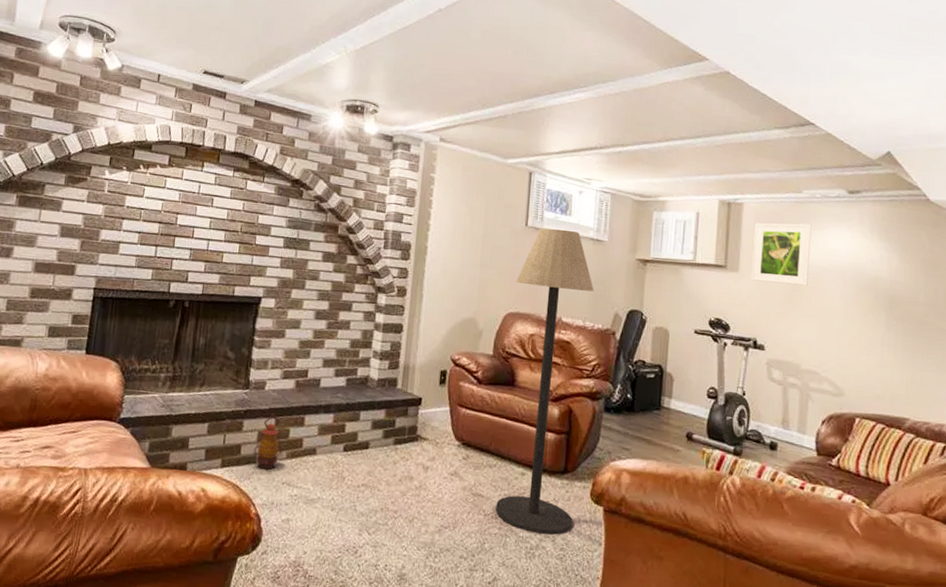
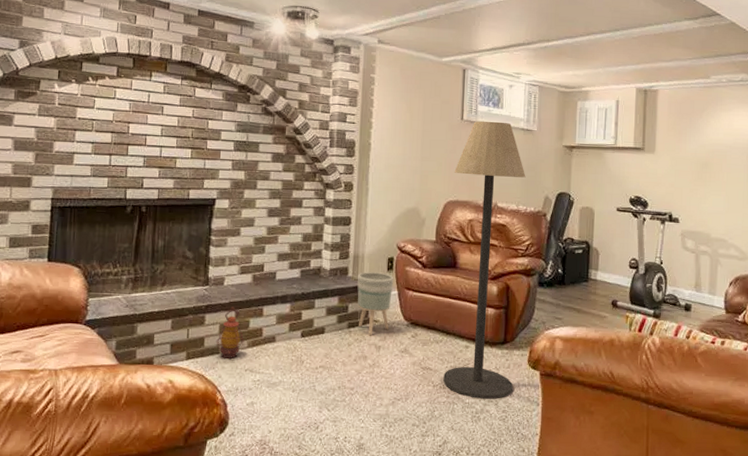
planter: none [406,384,446,455] -> present [357,272,394,336]
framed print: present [751,223,812,286] -> none [666,106,719,163]

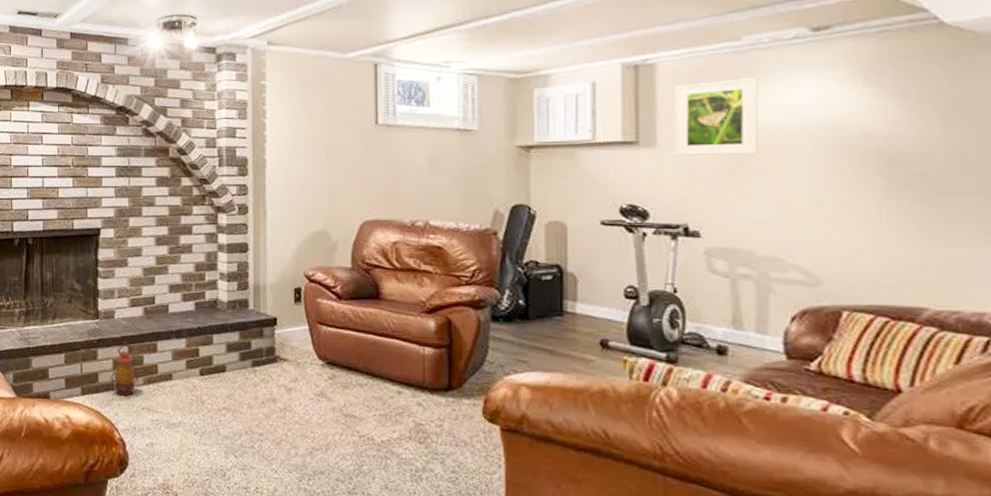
planter: present [357,272,394,336] -> none [260,304,303,376]
floor lamp: present [443,121,526,399] -> none [370,122,466,456]
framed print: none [666,106,719,163] -> present [674,78,759,155]

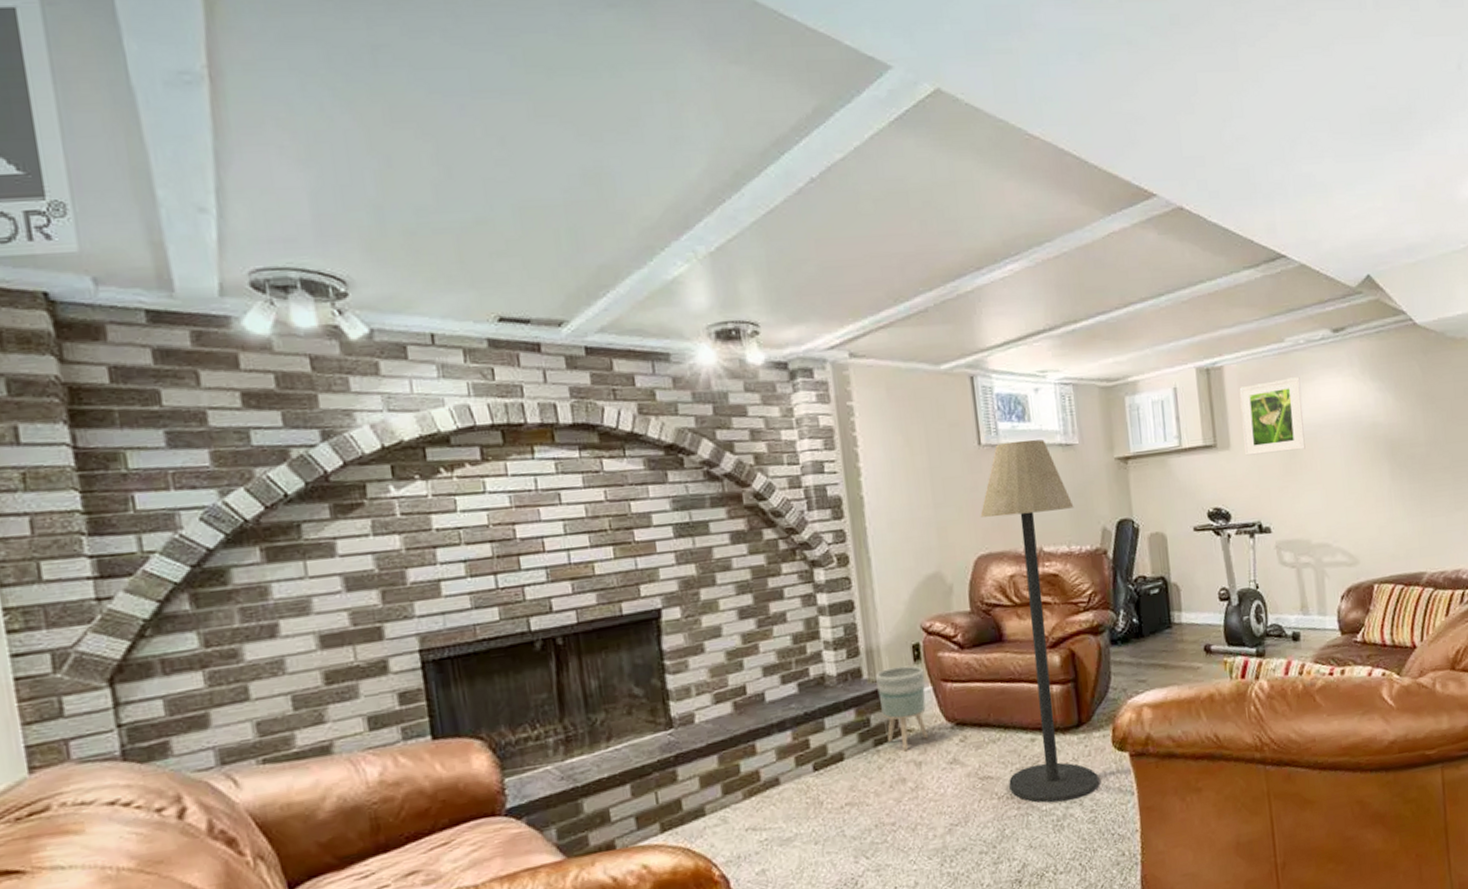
lantern: present [110,341,140,396] -> none [697,749,738,821]
planter: none [260,304,303,376] -> present [876,665,929,752]
floor lamp: none [370,122,466,456] -> present [980,439,1099,803]

